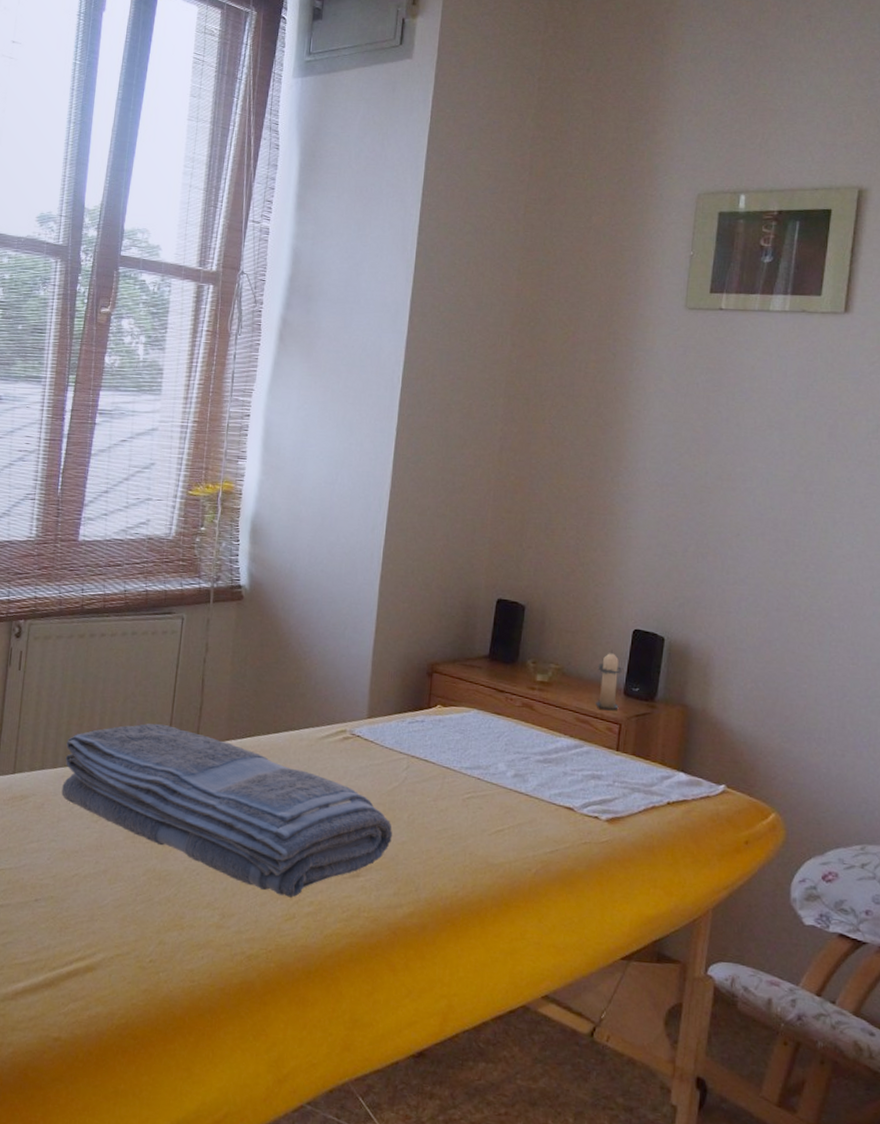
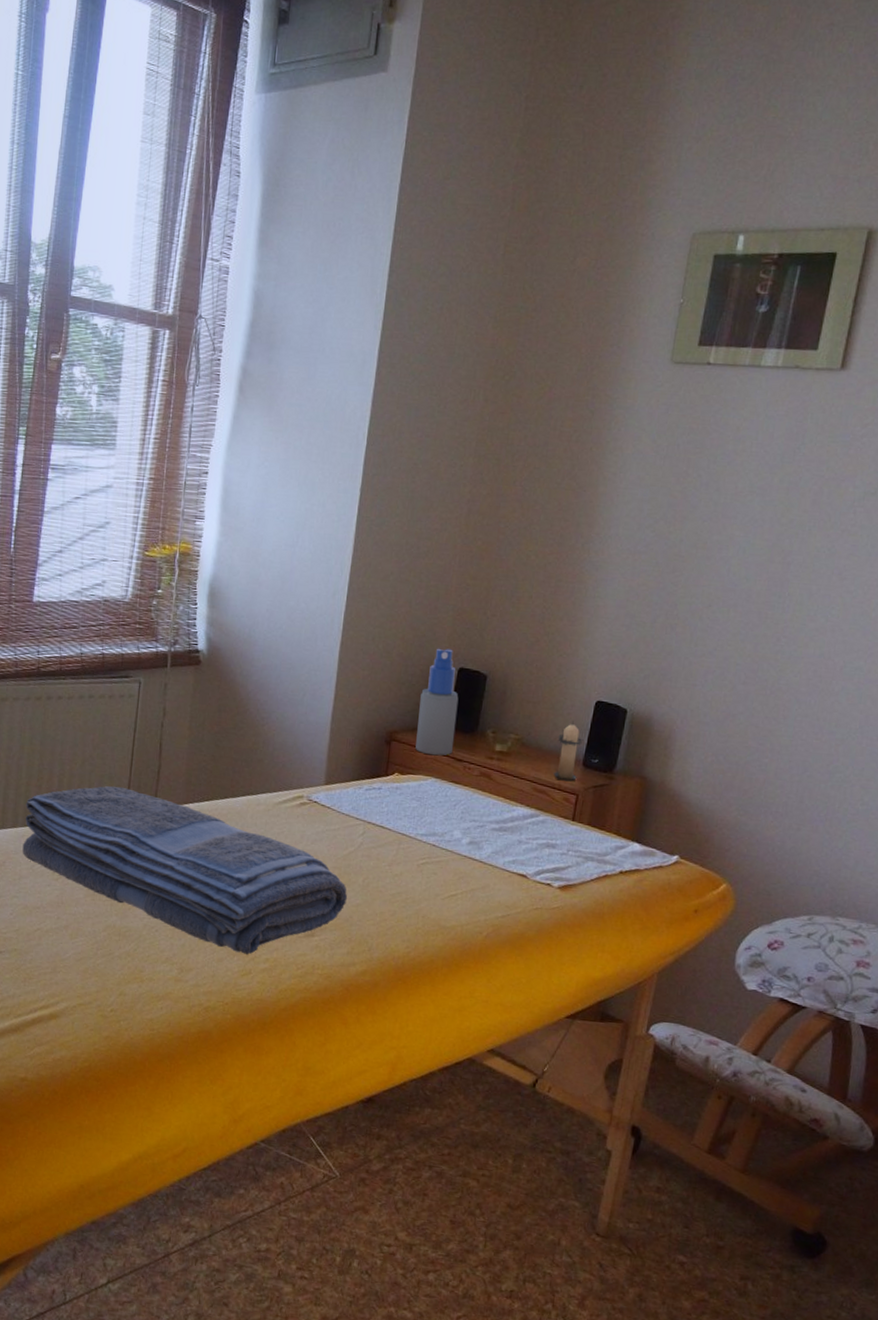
spray bottle: none [457,580,498,687] -> present [415,648,459,756]

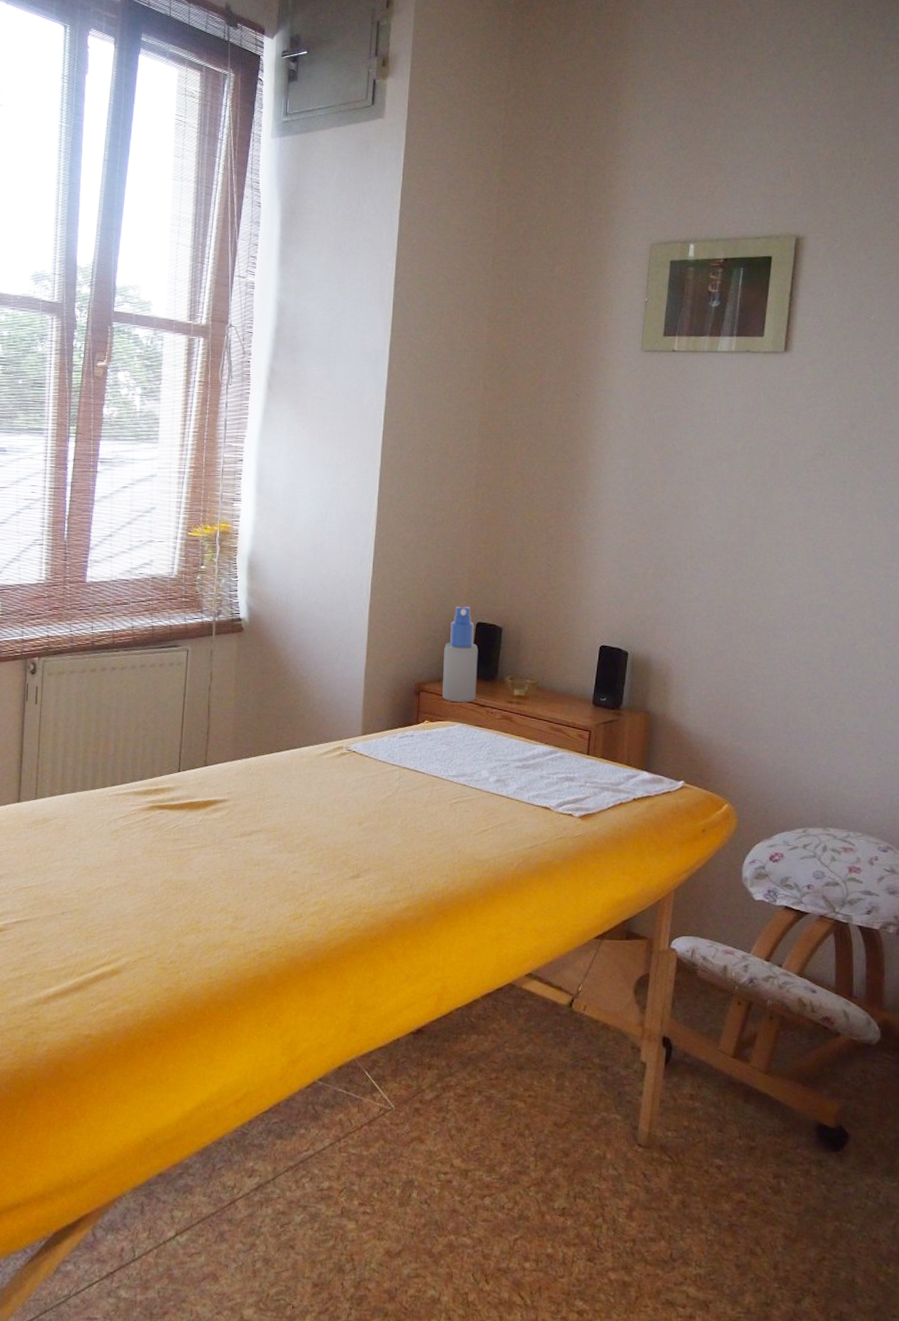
towel: present [22,786,348,955] -> none [81,747,389,899]
candle: present [553,720,584,782] -> none [567,664,592,720]

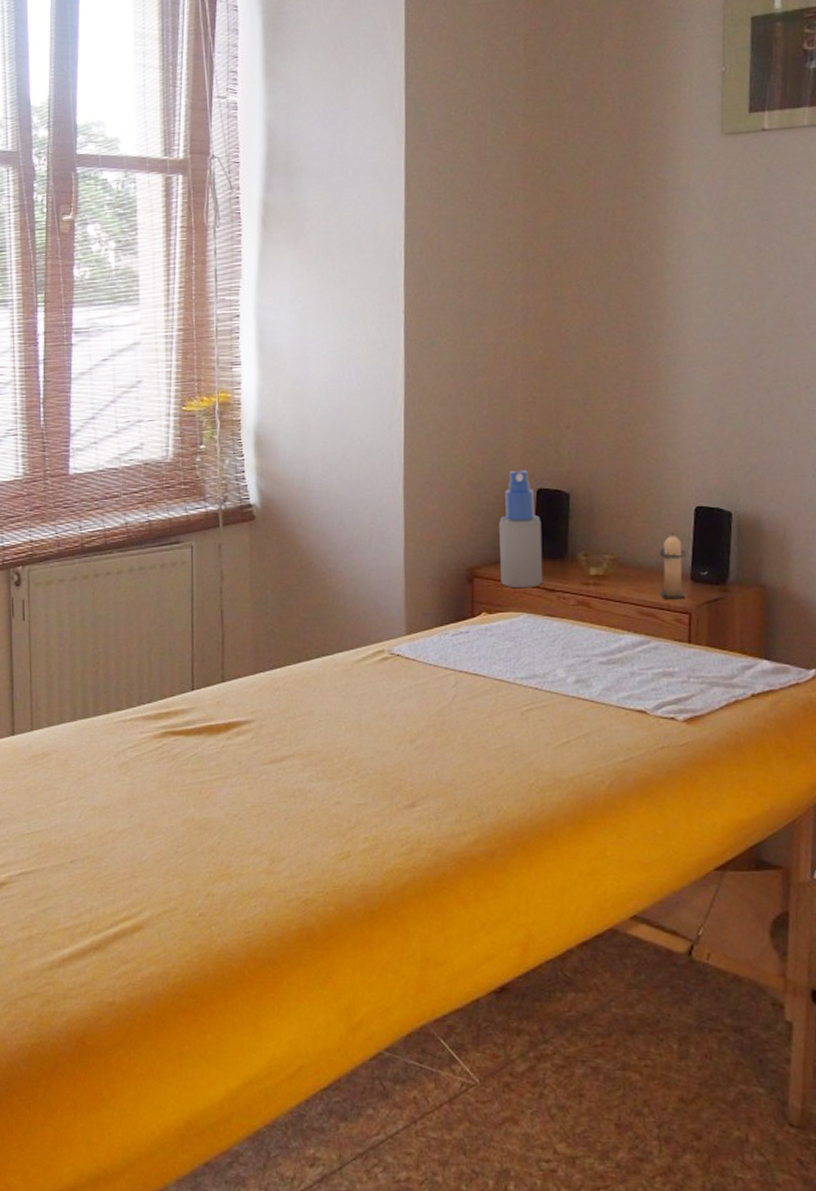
candle: none [567,664,592,720] -> present [658,531,688,600]

